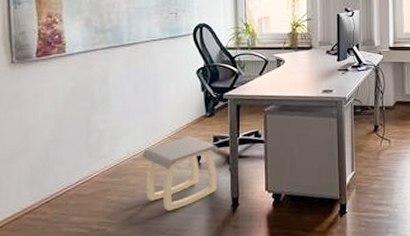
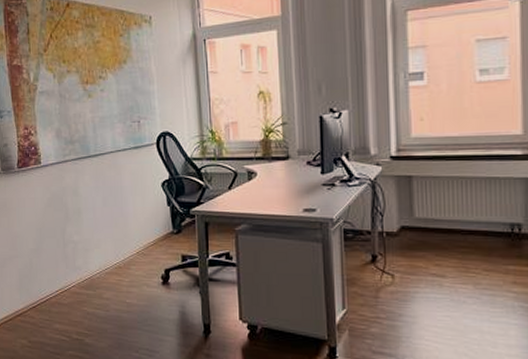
stool: present [142,136,219,211] -> none [113,253,188,329]

